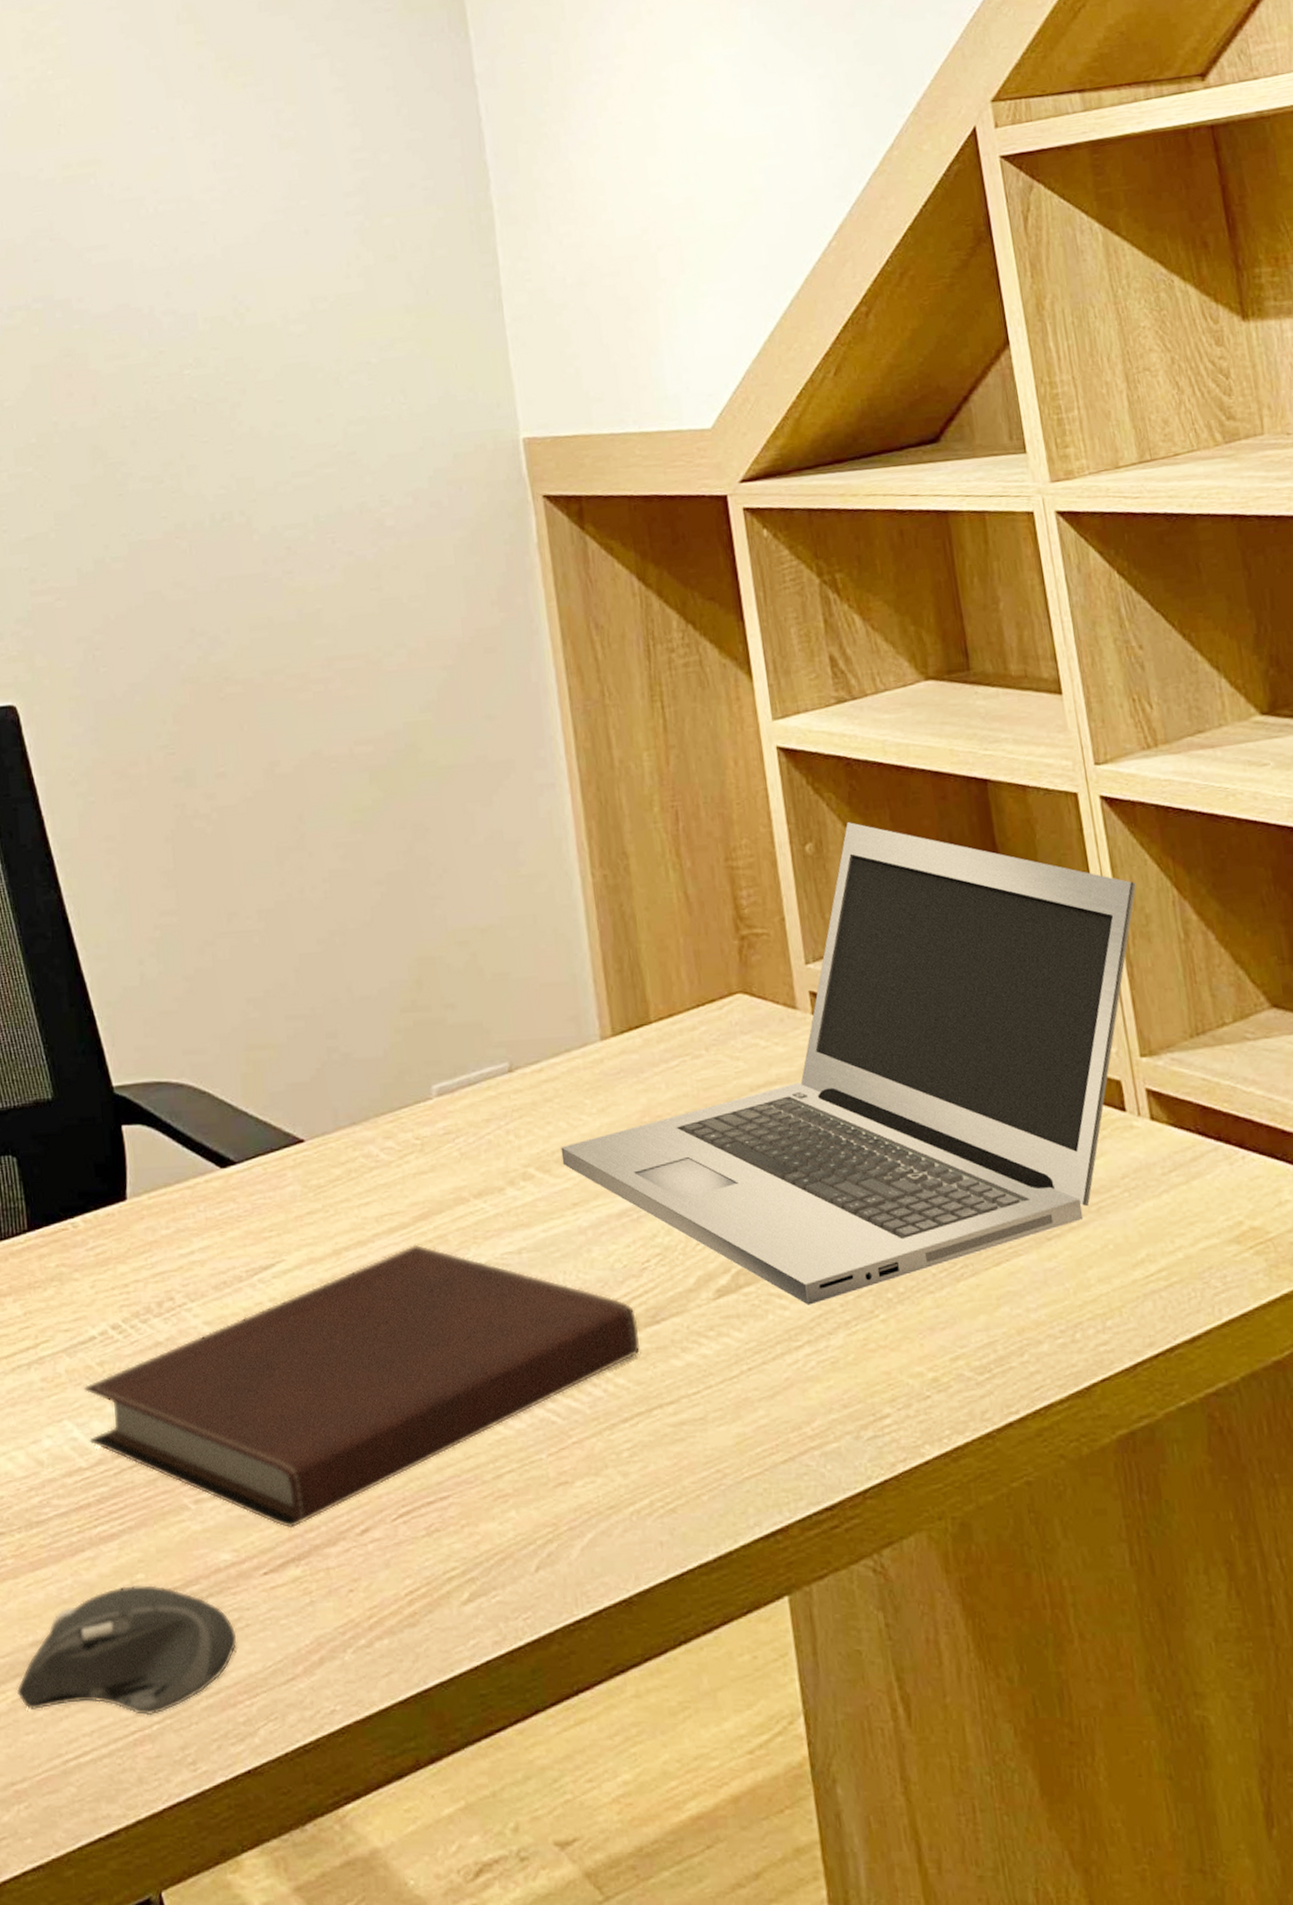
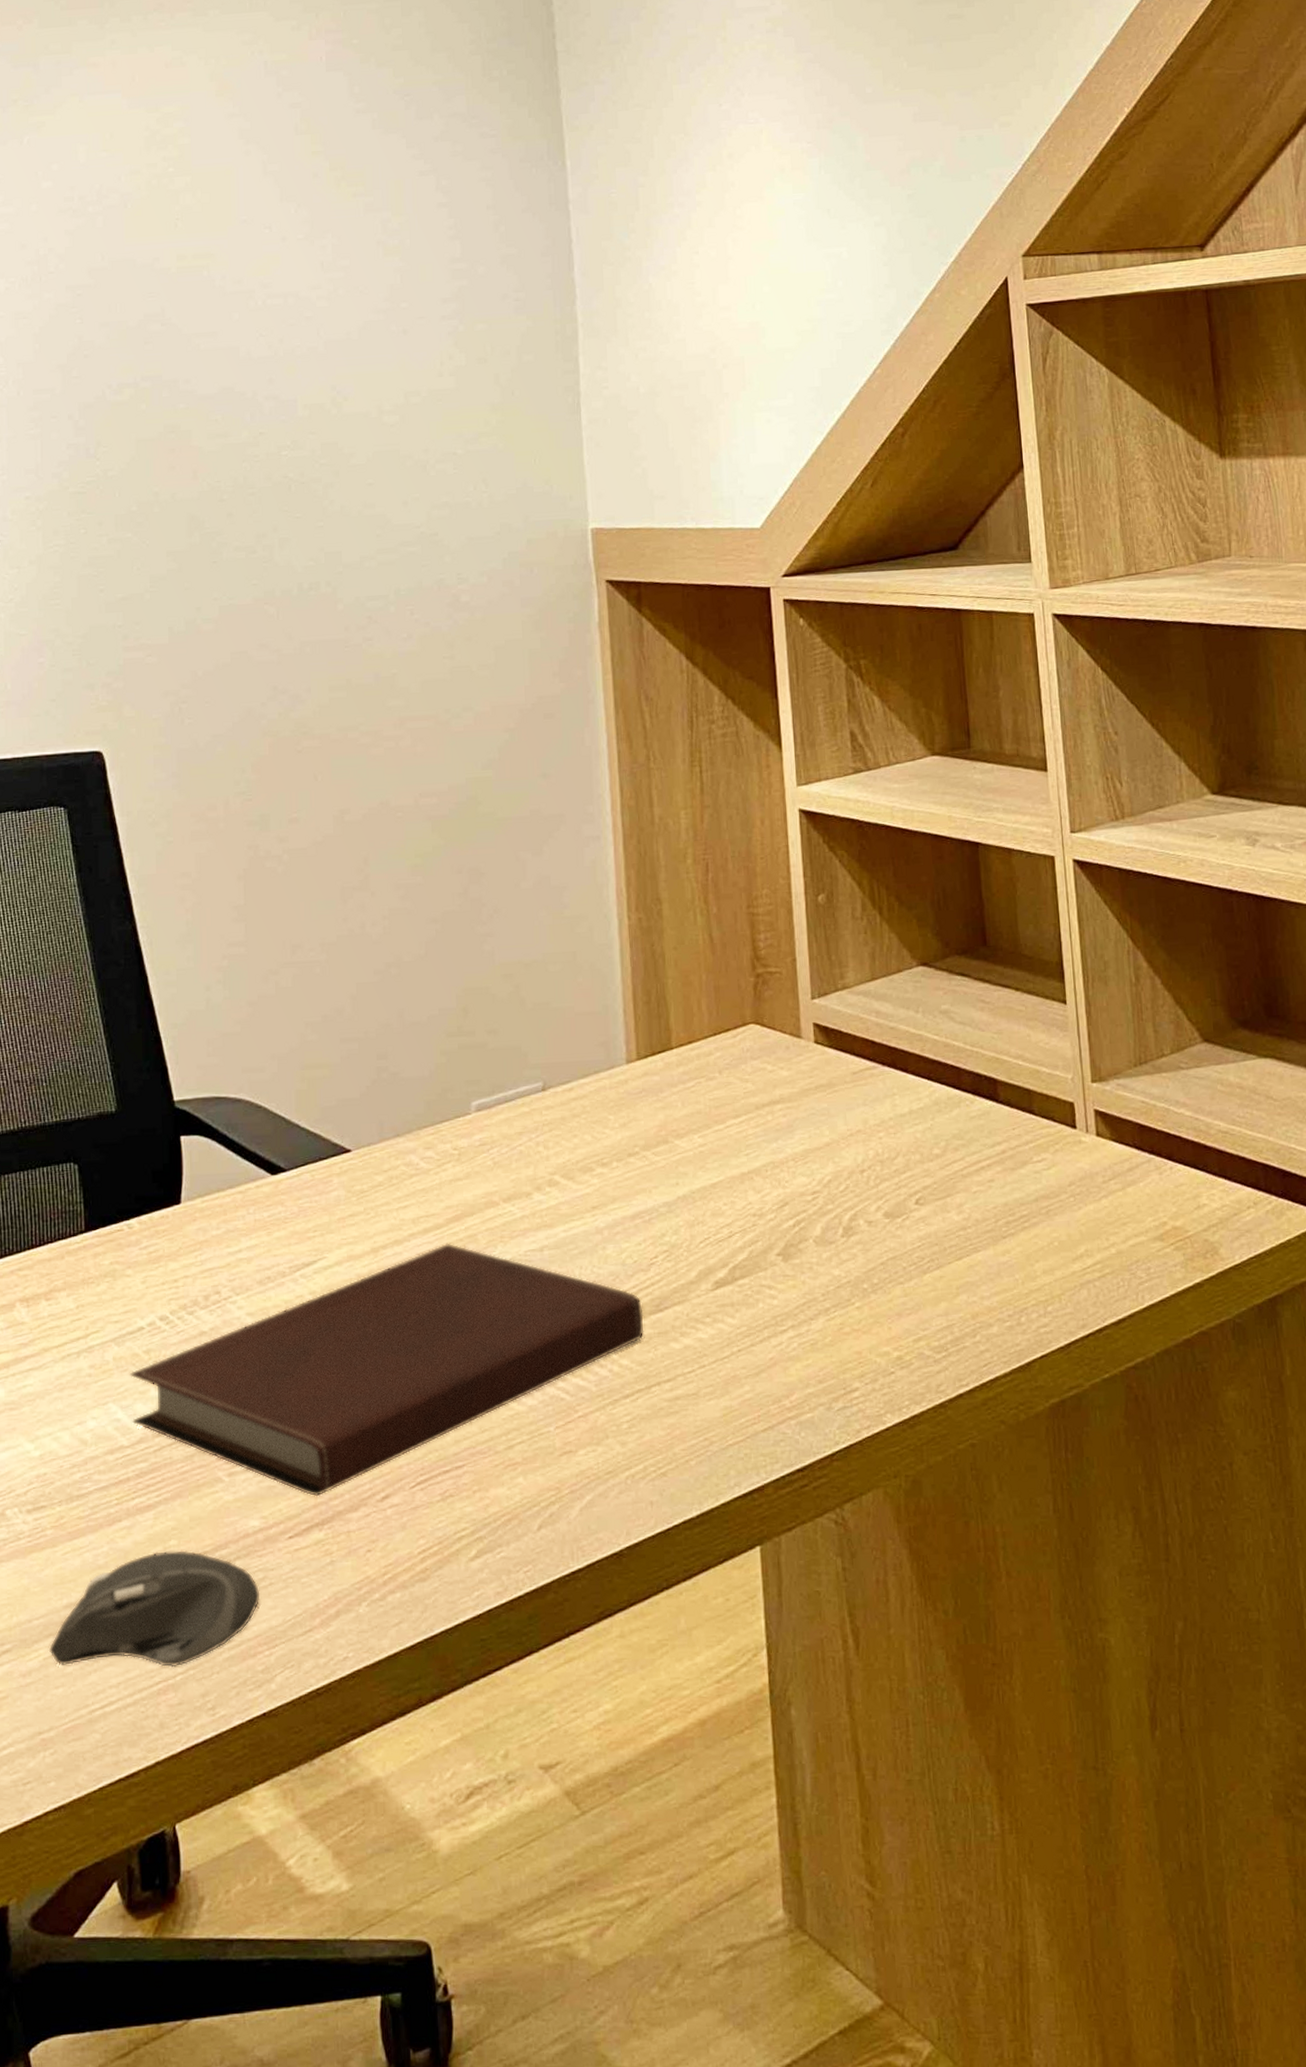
laptop: present [560,822,1137,1305] -> none [584,877,1099,1295]

